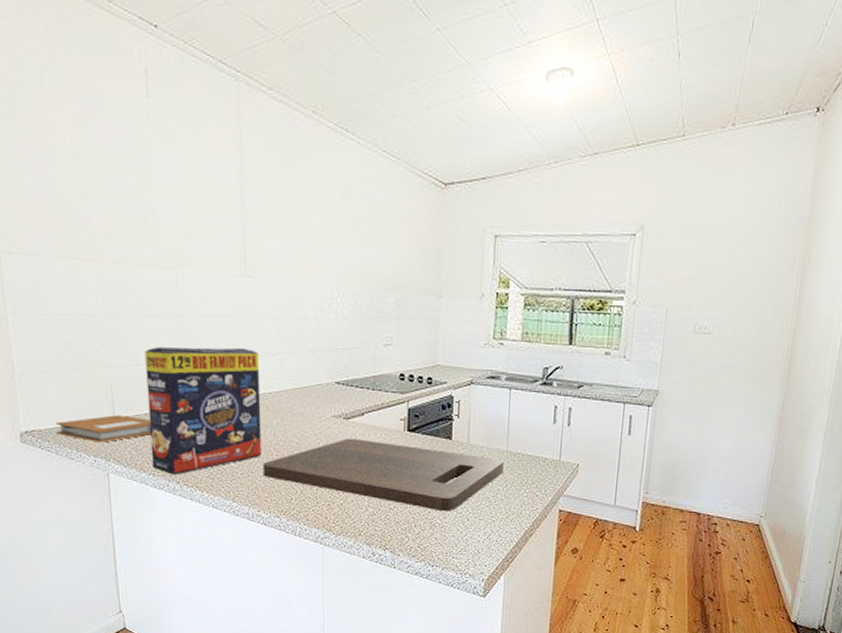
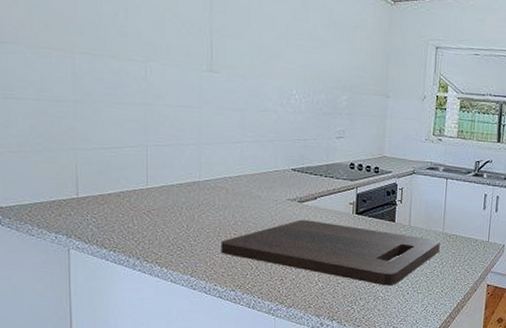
notebook: present [56,415,151,443] -> none [18,194,114,220]
cereal box: present [145,347,262,475] -> none [111,132,222,252]

